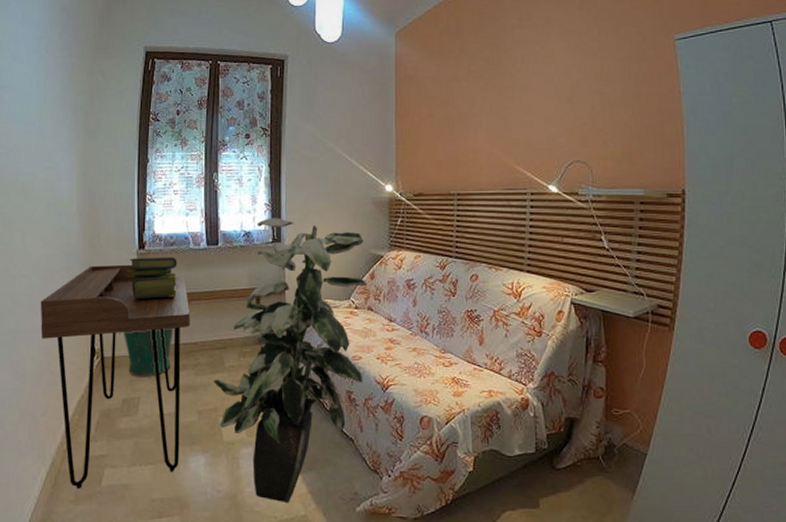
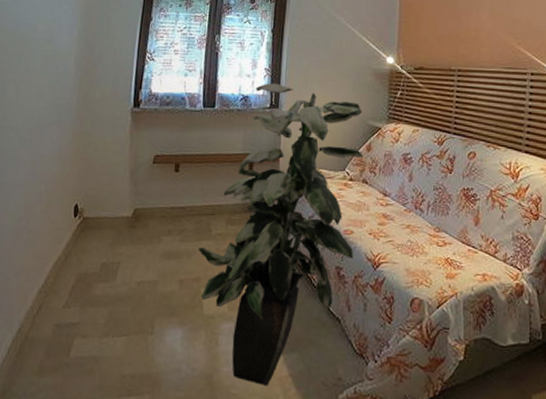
desk: present [40,264,191,490] -> none [23,121,181,360]
trash can: present [119,327,174,377] -> none [104,189,162,241]
stack of books: present [127,257,177,300] -> none [119,116,172,159]

